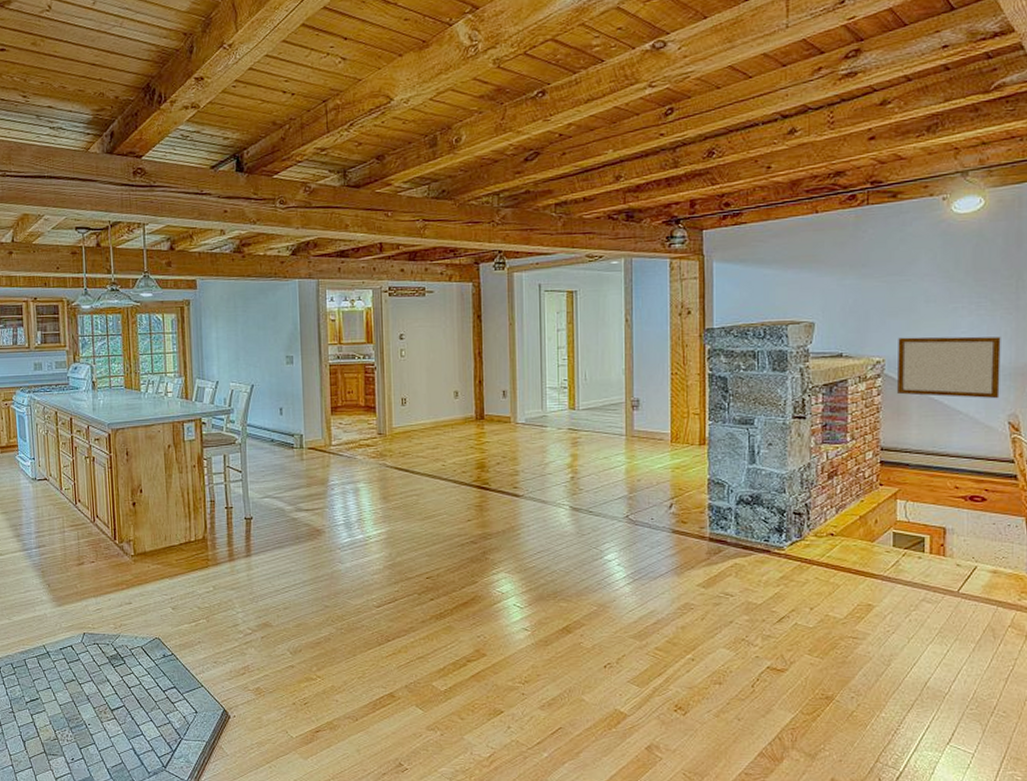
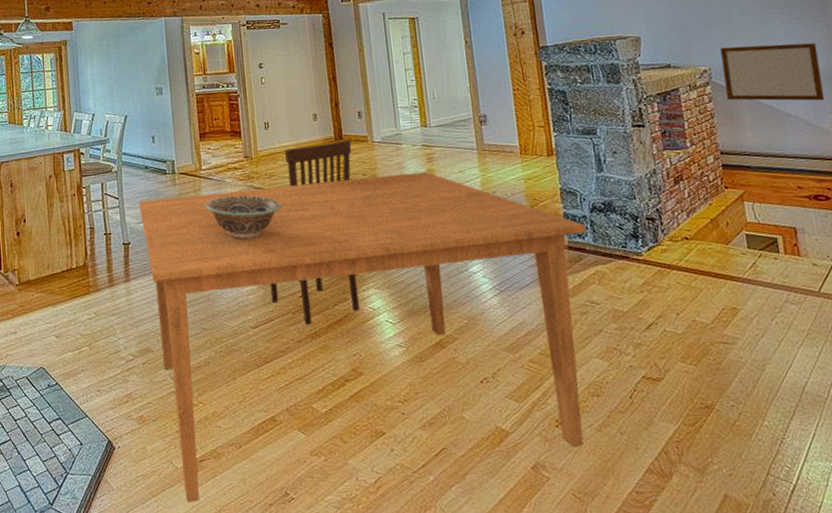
dining table: none [263,457,729,770] -> present [139,172,586,503]
decorative bowl: none [333,473,414,517] -> present [204,195,282,239]
dining chair: none [396,420,493,606] -> present [270,139,359,325]

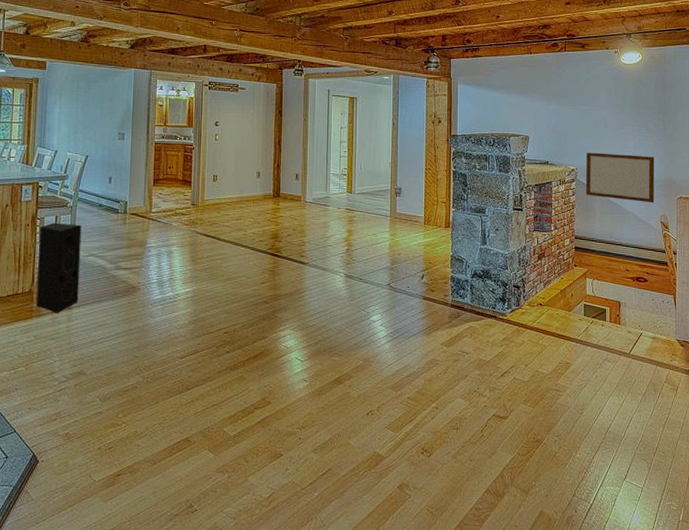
speaker: none [87,190,136,287] -> present [37,222,82,313]
dining table: present [139,172,586,503] -> none [89,231,466,513]
decorative bowl: present [204,195,282,239] -> none [150,238,219,278]
dining chair: present [270,139,359,325] -> none [199,198,287,358]

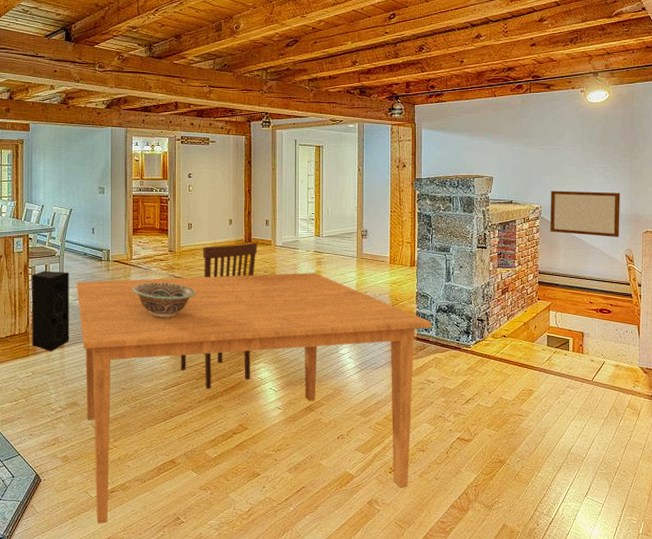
dining table: none [89,231,466,513] -> present [77,273,431,524]
decorative bowl: none [150,238,219,278] -> present [132,282,196,317]
dining chair: none [199,198,287,358] -> present [180,242,258,389]

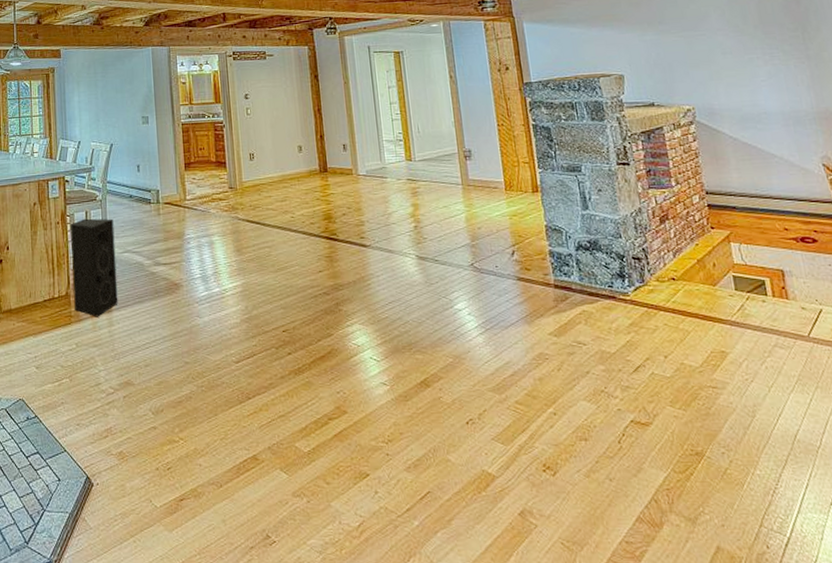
dining table: present [77,273,431,524] -> none [123,206,572,544]
decorative bowl: present [132,282,196,317] -> none [188,226,266,270]
dining chair: present [180,242,258,389] -> none [253,172,343,361]
writing board: present [550,190,620,238] -> none [703,84,809,142]

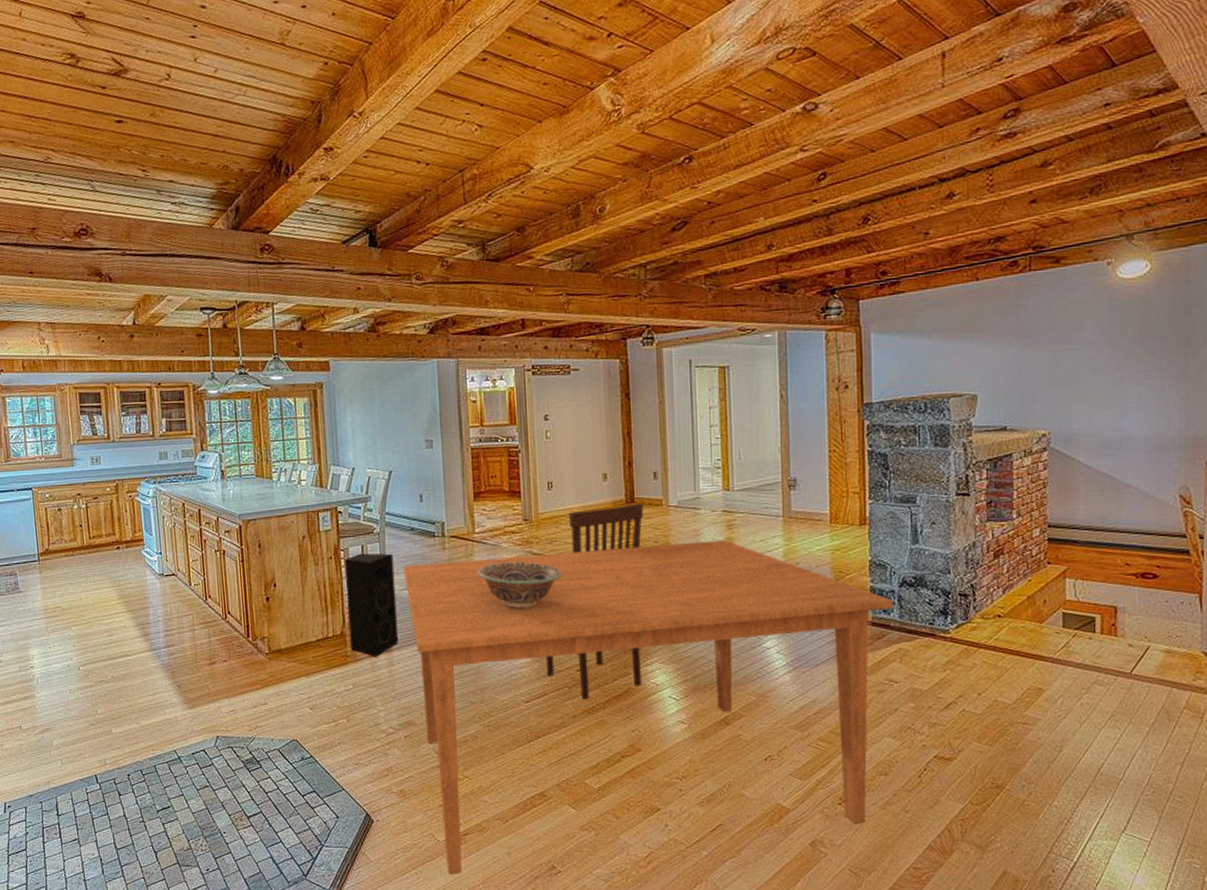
dining table: none [123,206,572,544] -> present [403,540,892,875]
decorative bowl: none [188,226,266,270] -> present [477,561,562,608]
dining chair: none [253,172,343,361] -> present [545,503,644,700]

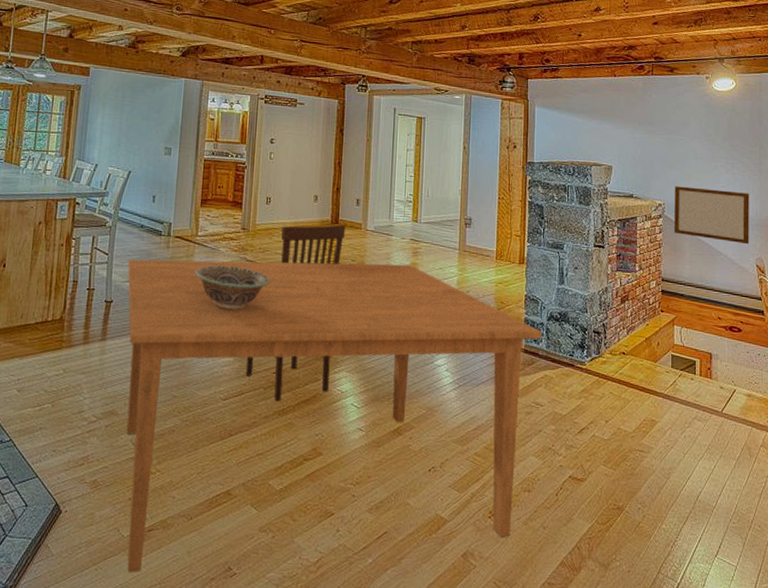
speaker: present [345,553,399,657] -> none [67,243,121,345]
writing board: none [1064,406,1170,471] -> present [674,186,750,245]

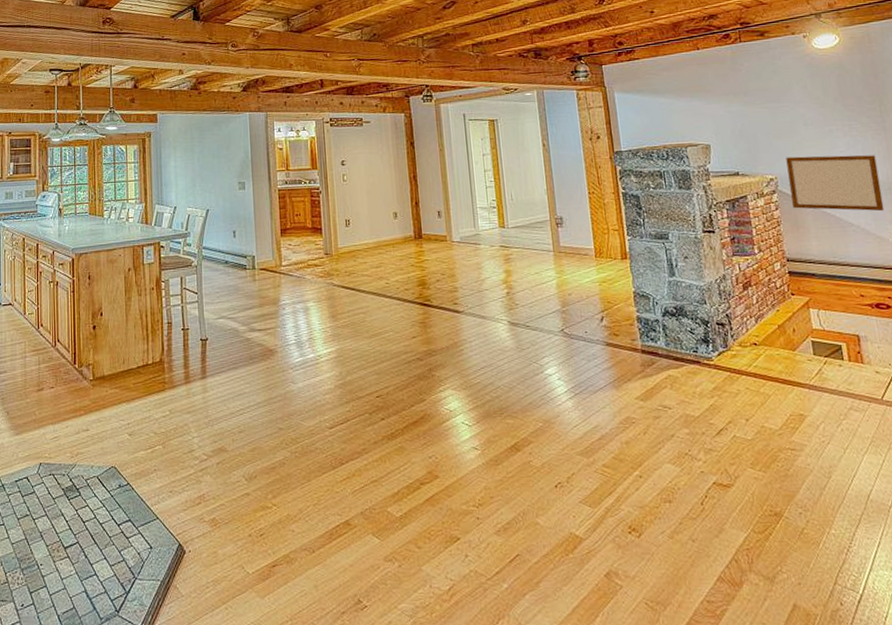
dining table: present [126,259,542,574] -> none [218,273,659,611]
decorative bowl: present [194,265,270,310] -> none [284,292,361,336]
dining chair: present [245,224,346,402] -> none [347,239,436,426]

